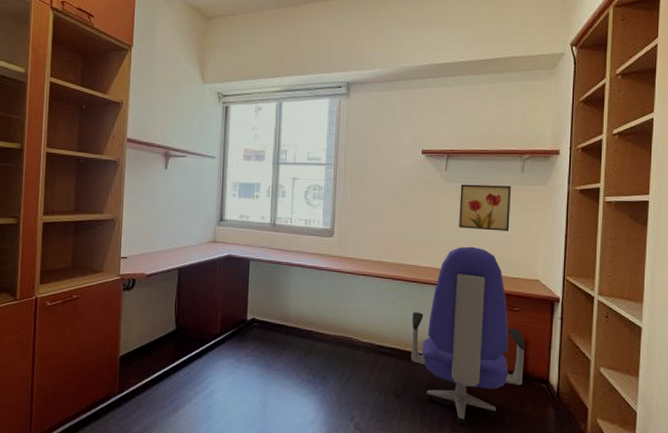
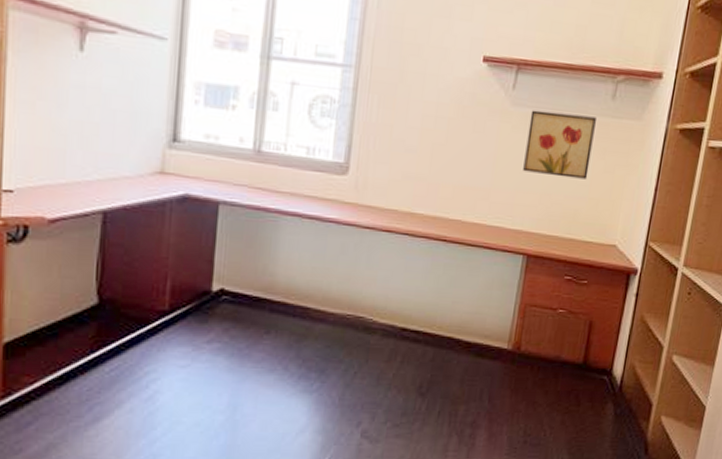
office chair: present [411,246,526,424] -> none [443,197,590,427]

